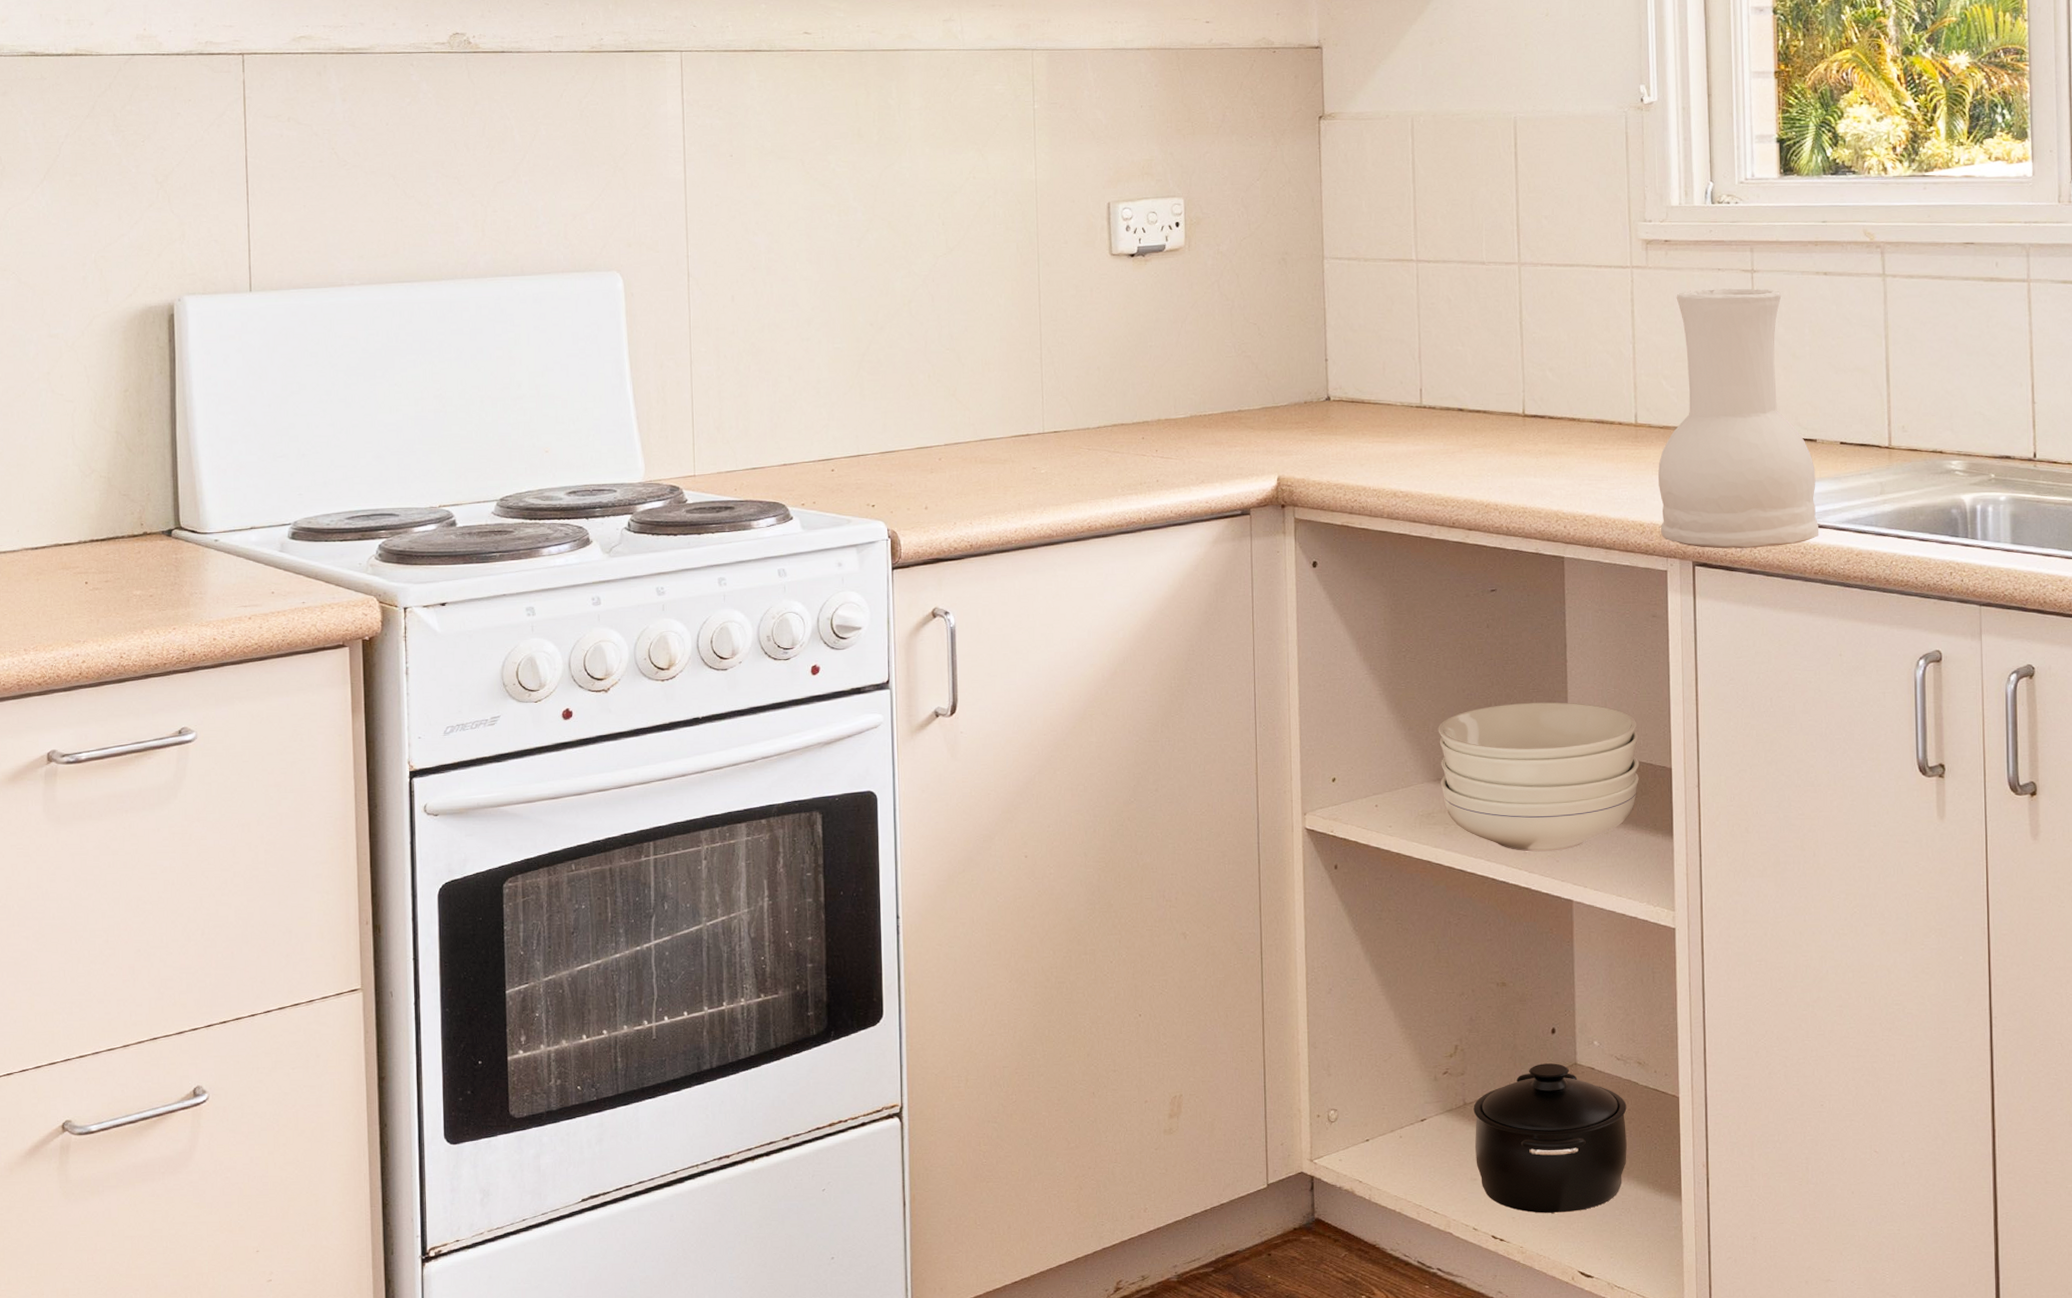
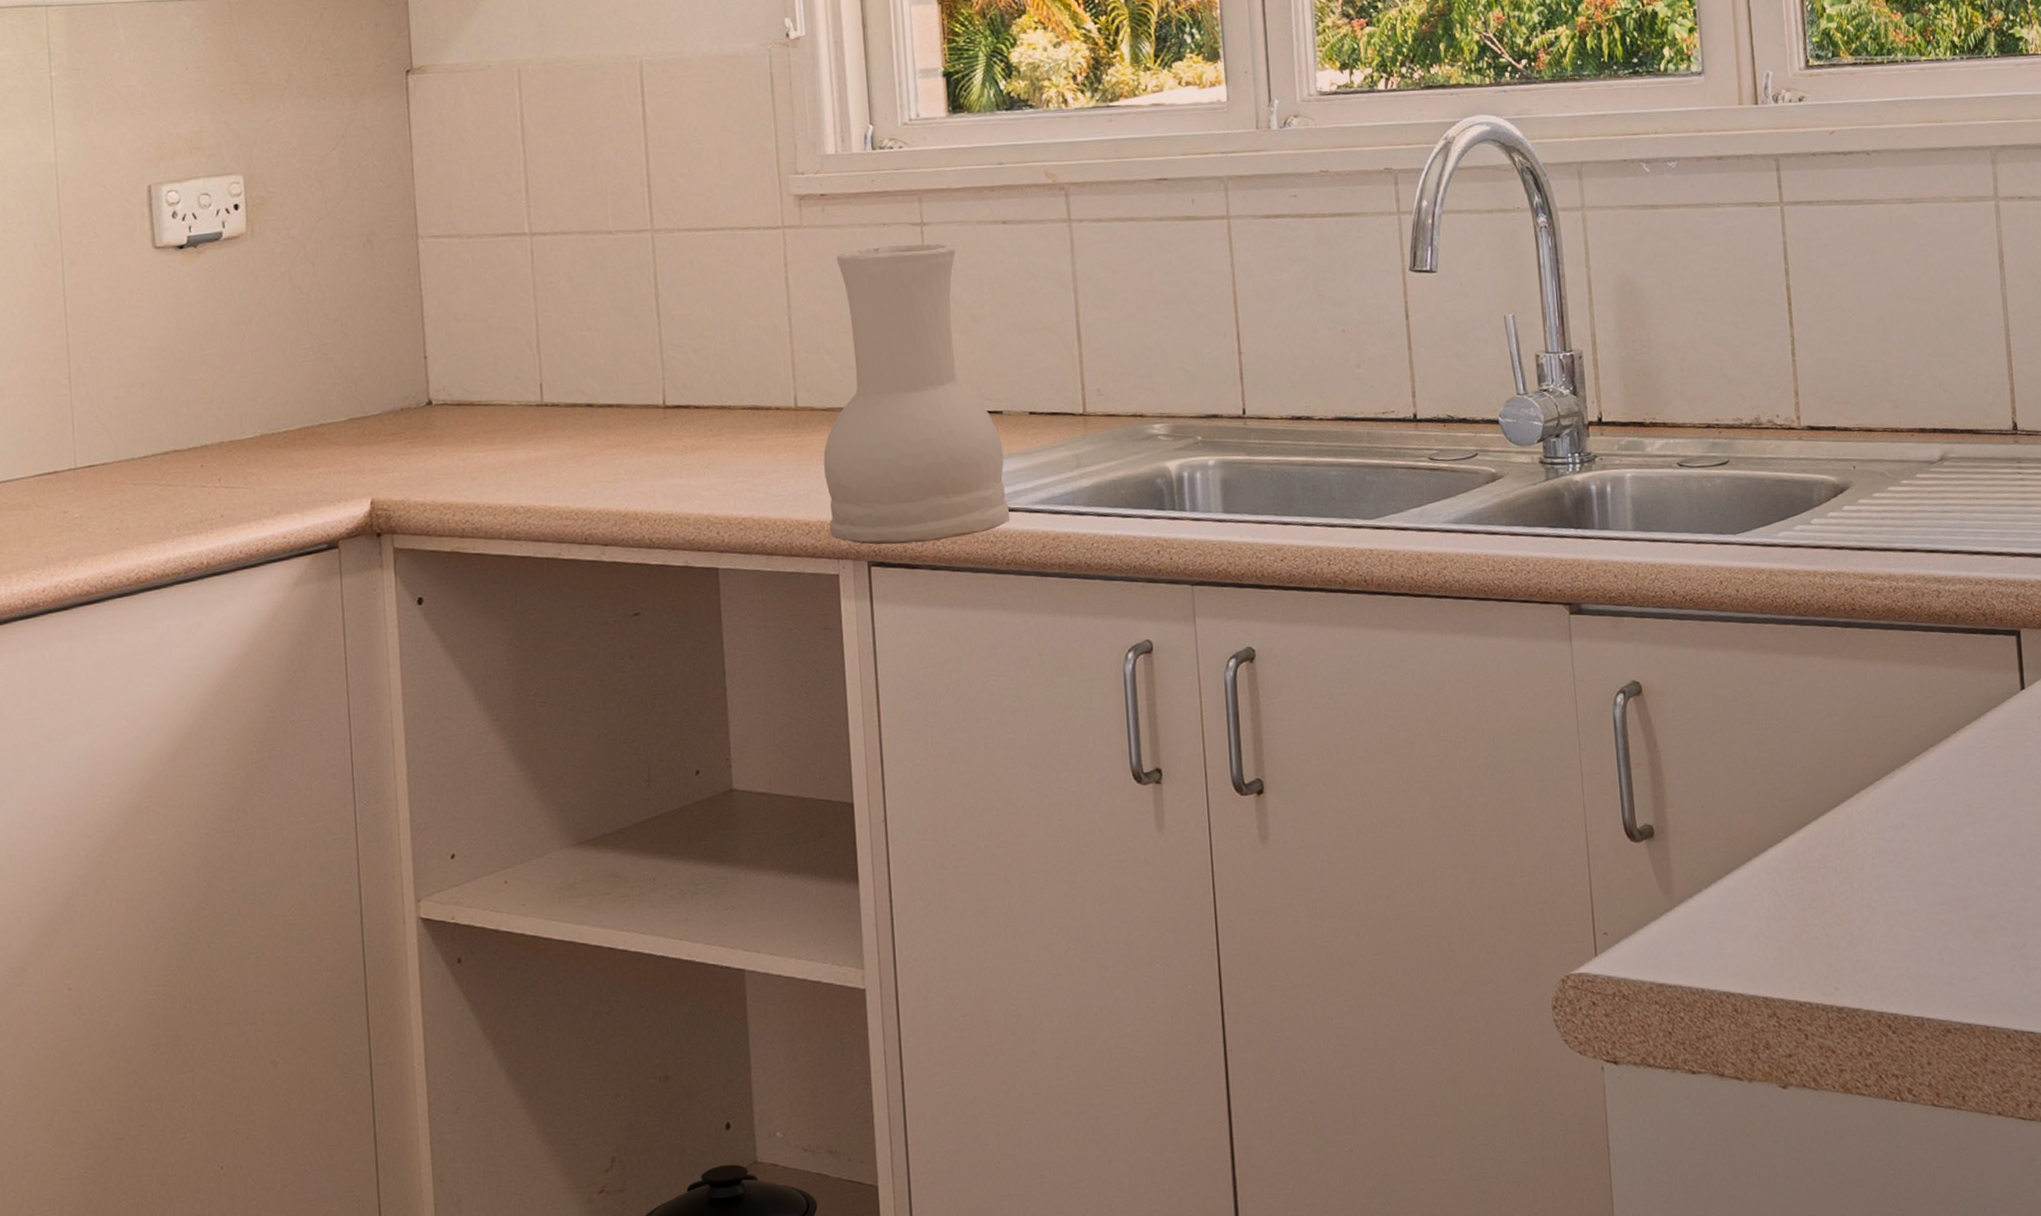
bowl: present [1438,702,1640,852] -> none [576,737,816,918]

